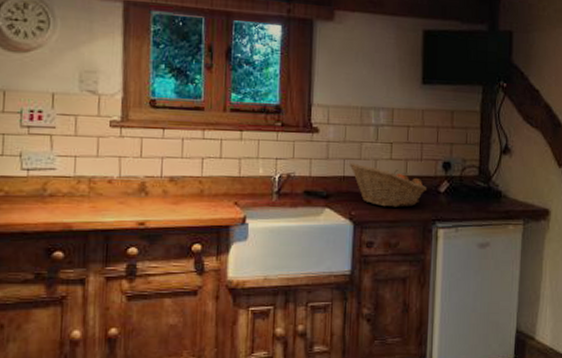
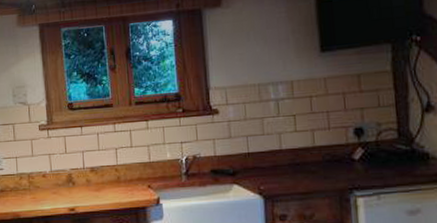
fruit basket: present [349,162,426,208] -> none [252,139,338,180]

